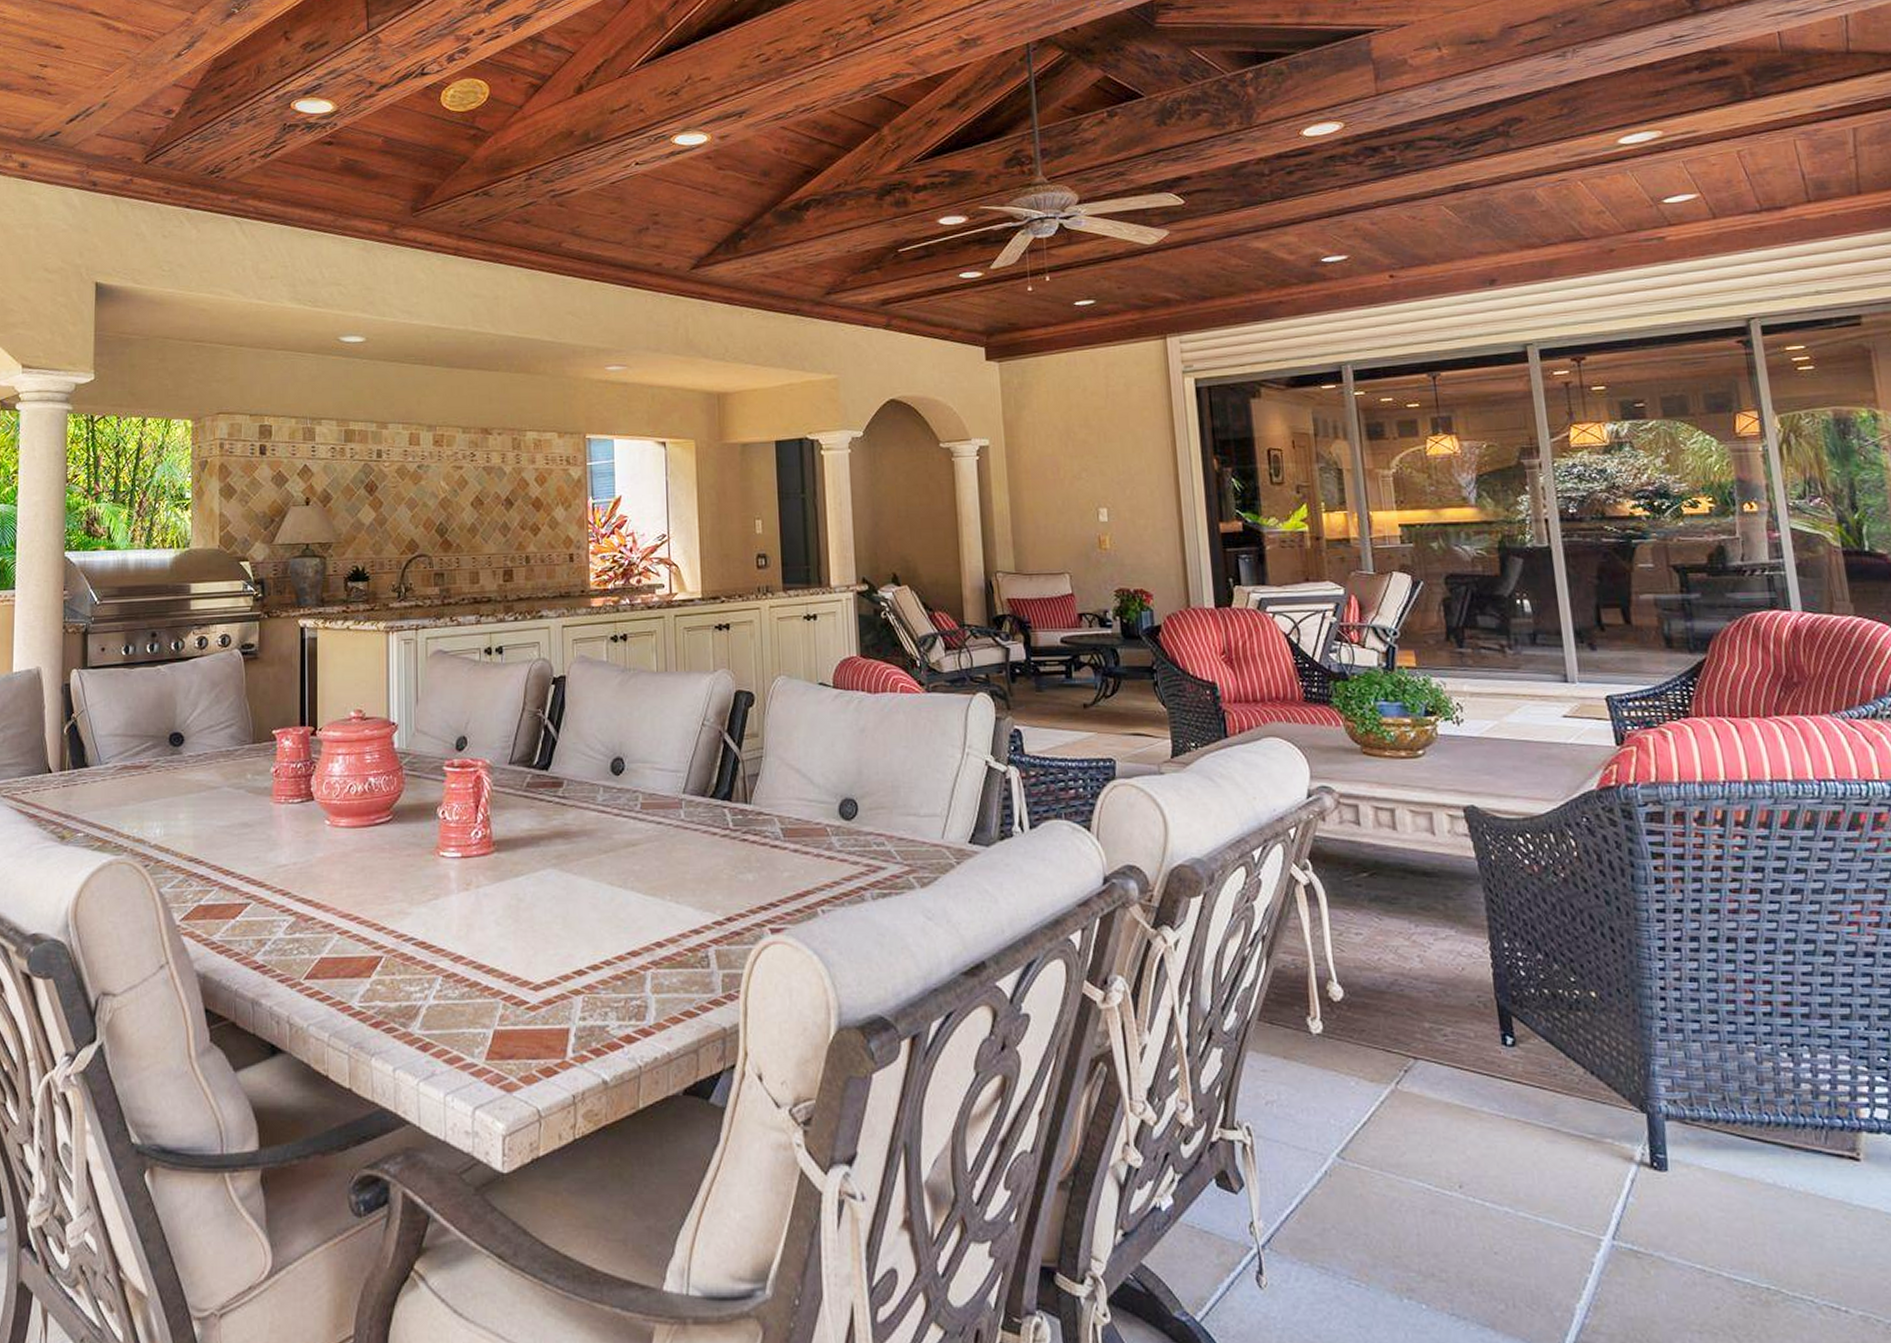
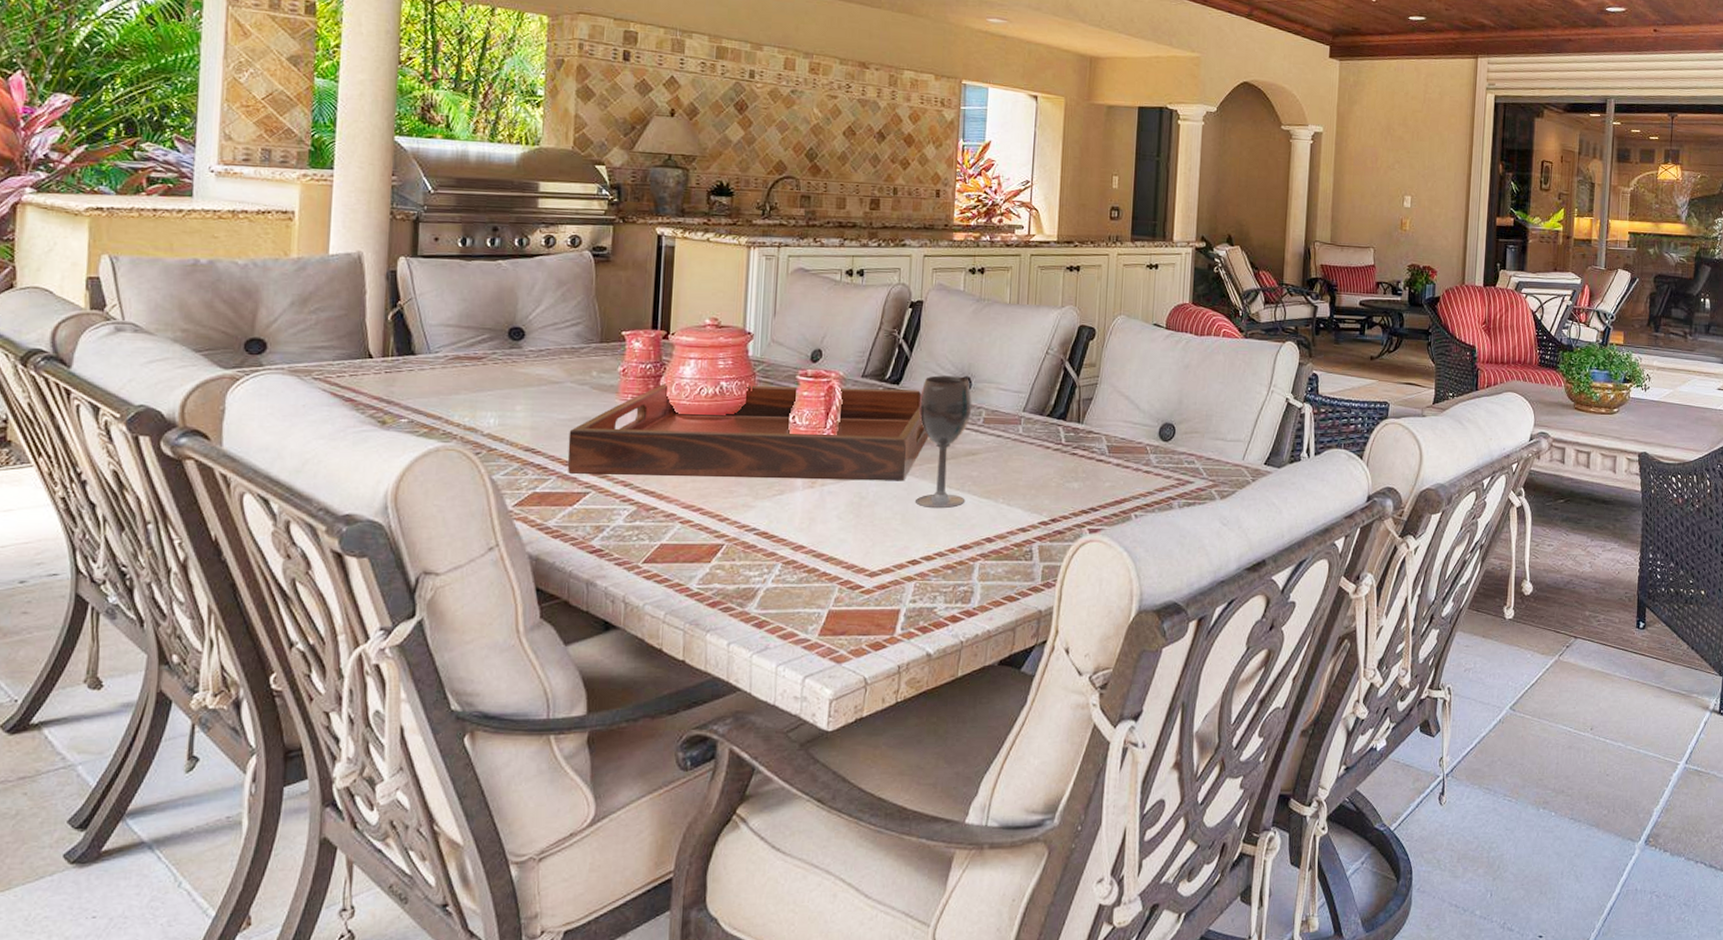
serving tray: none [228,775,584,884] -> present [567,383,929,481]
wine glass: none [570,757,628,910] -> present [916,375,972,509]

